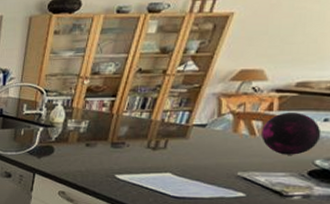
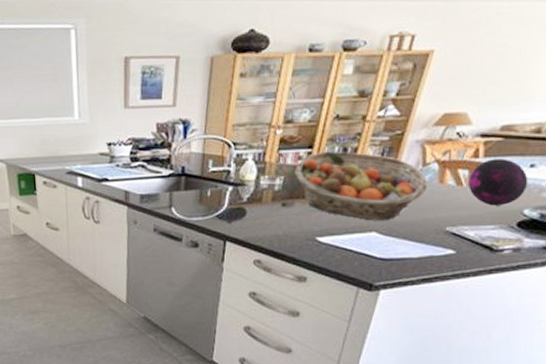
fruit basket: none [98,100,221,163] -> present [294,151,427,221]

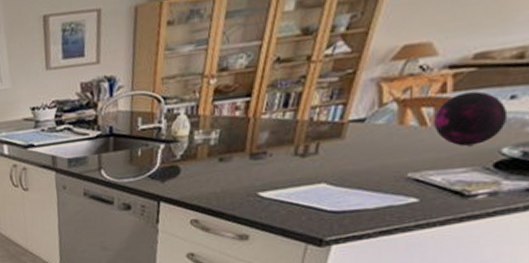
fruit basket: present [294,151,427,221] -> none [231,97,384,171]

